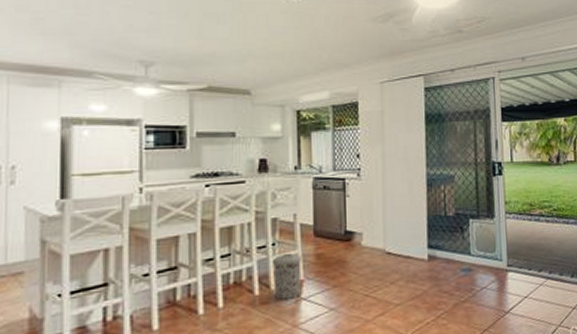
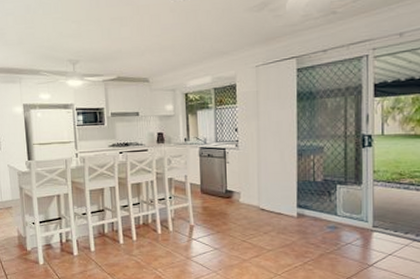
trash can: present [273,253,301,300] -> none [170,205,192,238]

